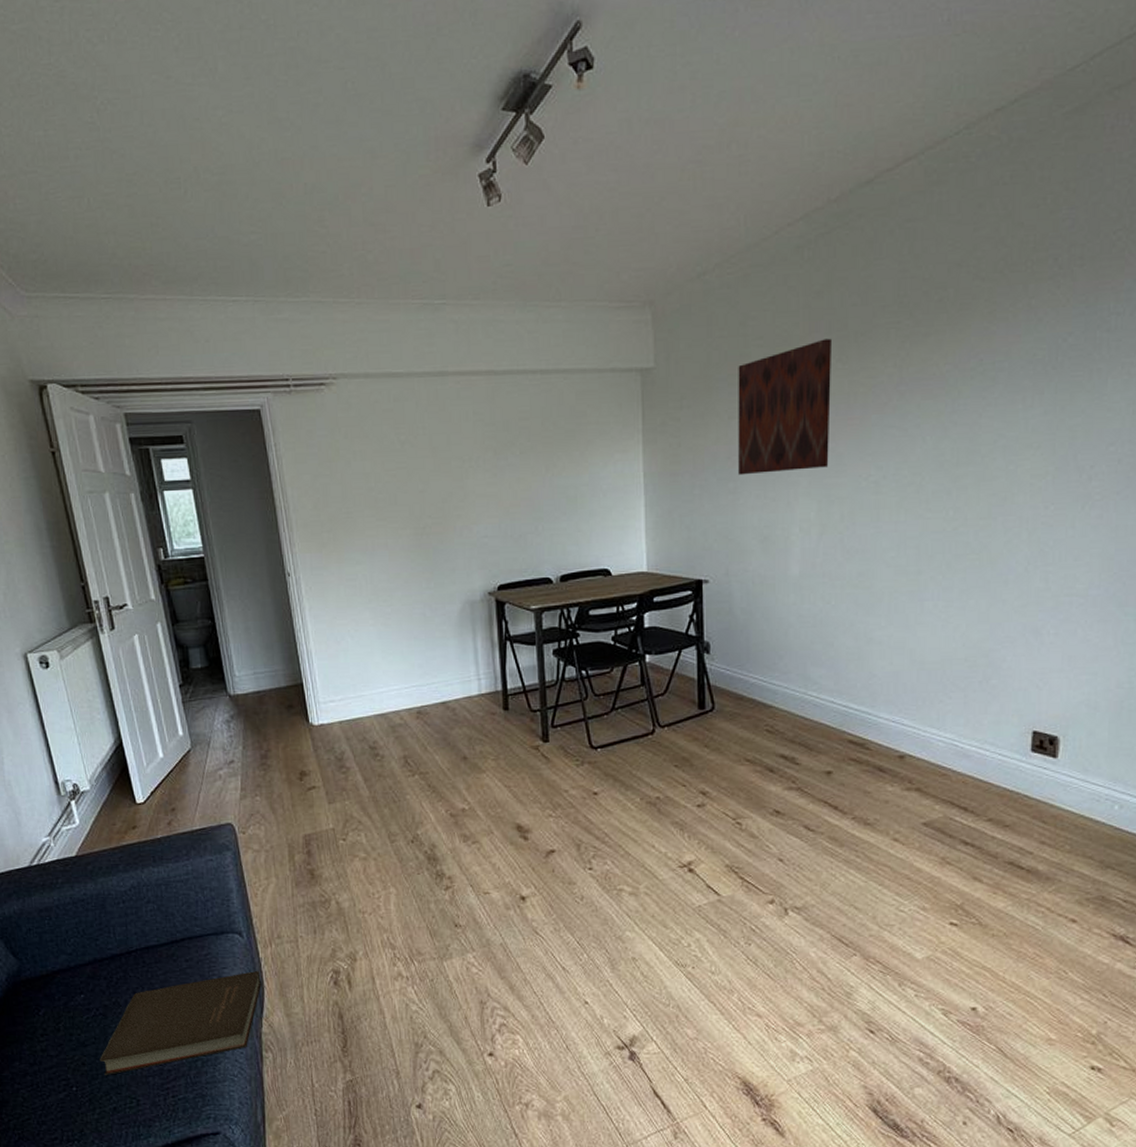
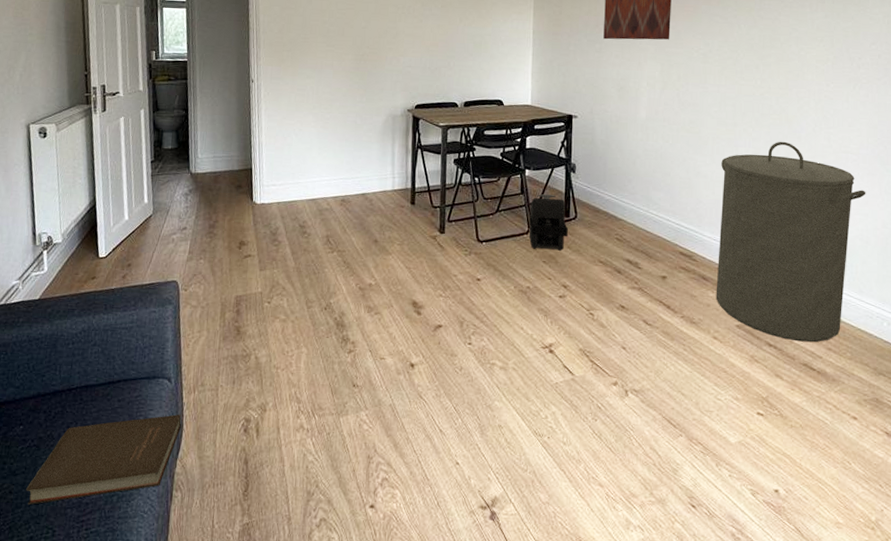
speaker: none [654,683,704,751] -> present [529,194,568,251]
laundry hamper: none [896,588,1096,837] -> present [716,141,866,343]

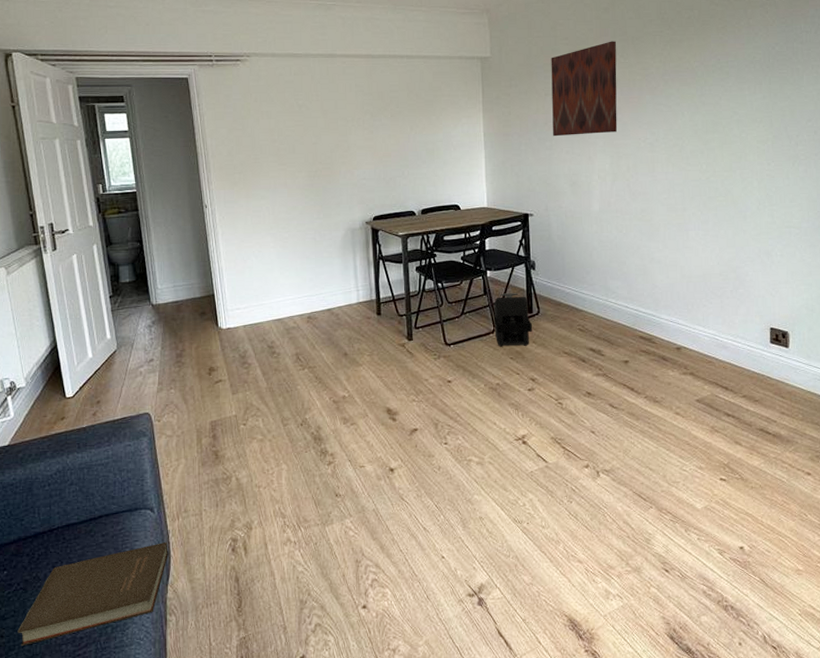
laundry hamper: present [716,141,866,343] -> none [673,221,809,409]

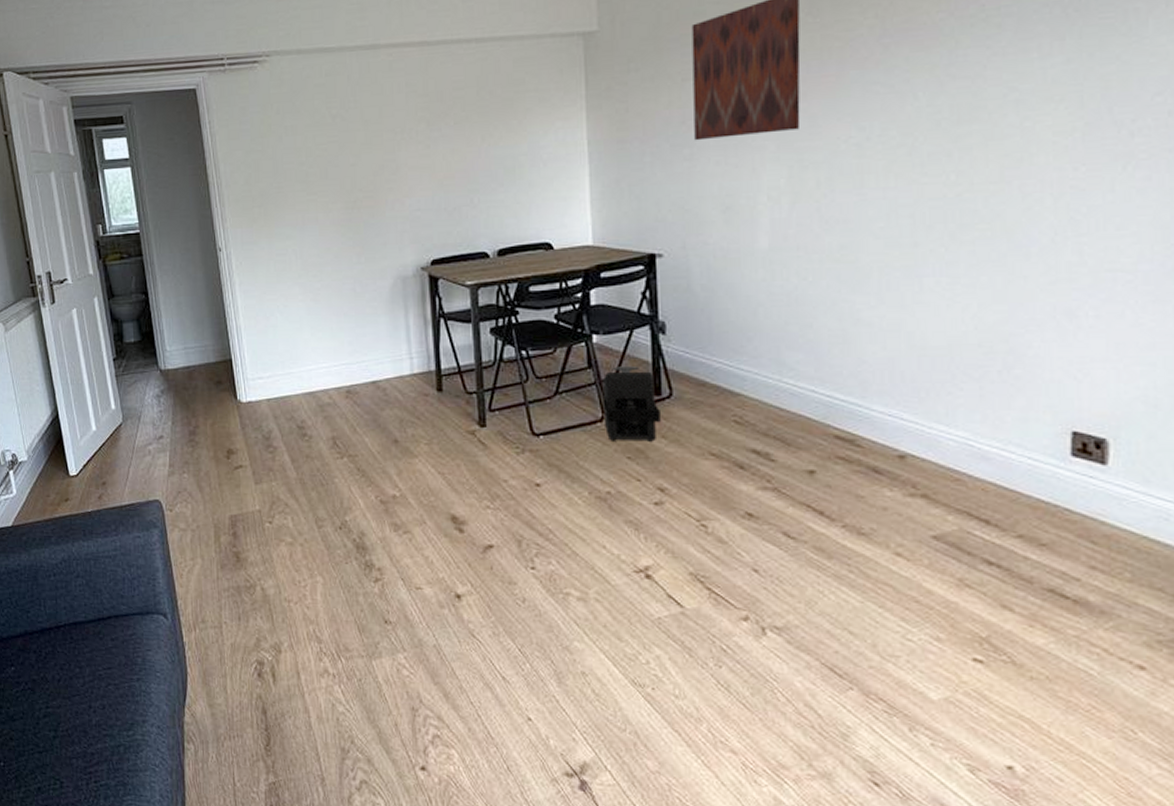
book: present [17,541,170,646] -> none [27,655,186,753]

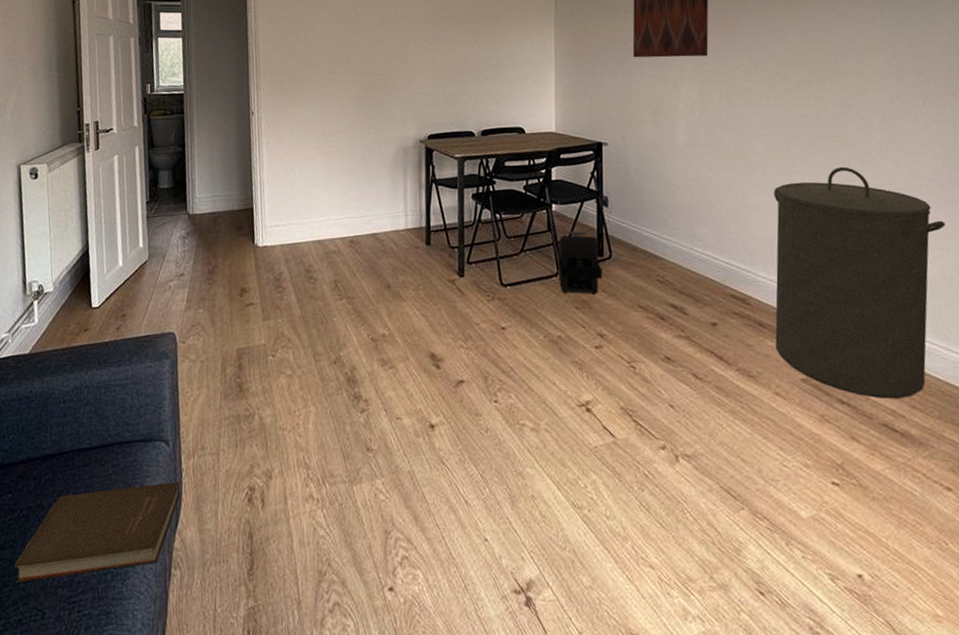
book: none [27,655,186,753] -> present [14,481,181,583]
laundry hamper: none [895,262,1152,559] -> present [774,166,945,399]

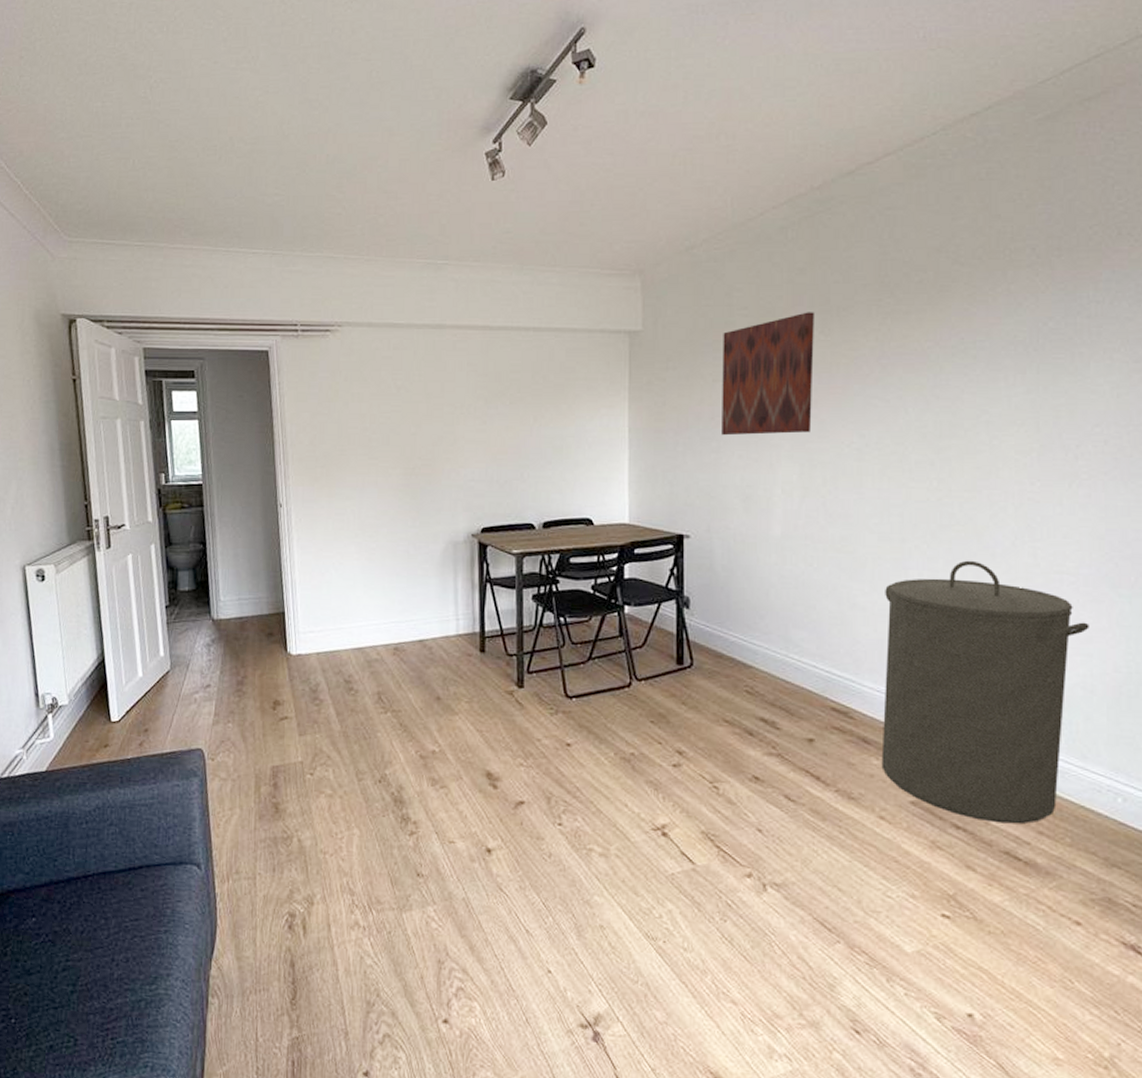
book: present [14,481,181,583] -> none [42,906,216,1009]
speaker: present [558,231,602,295] -> none [631,636,682,708]

